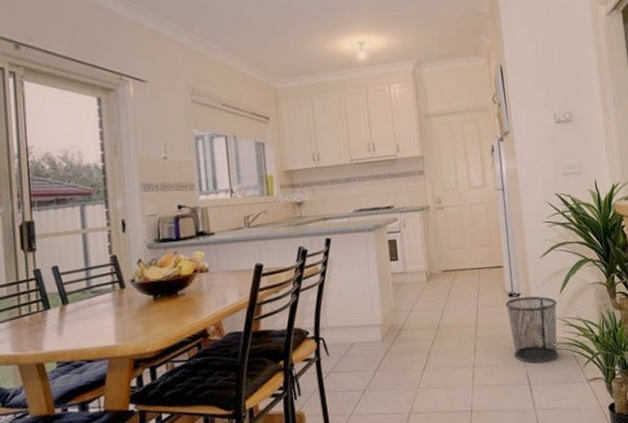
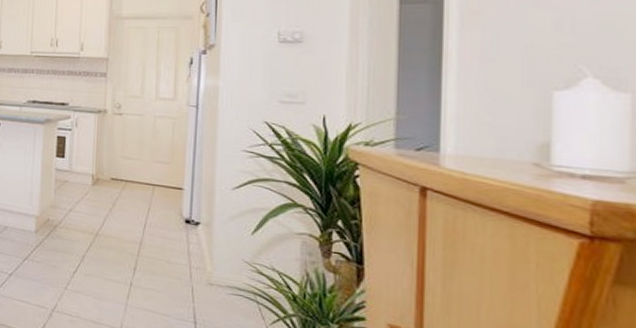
waste bin: present [505,296,559,364] -> none [179,226,246,306]

